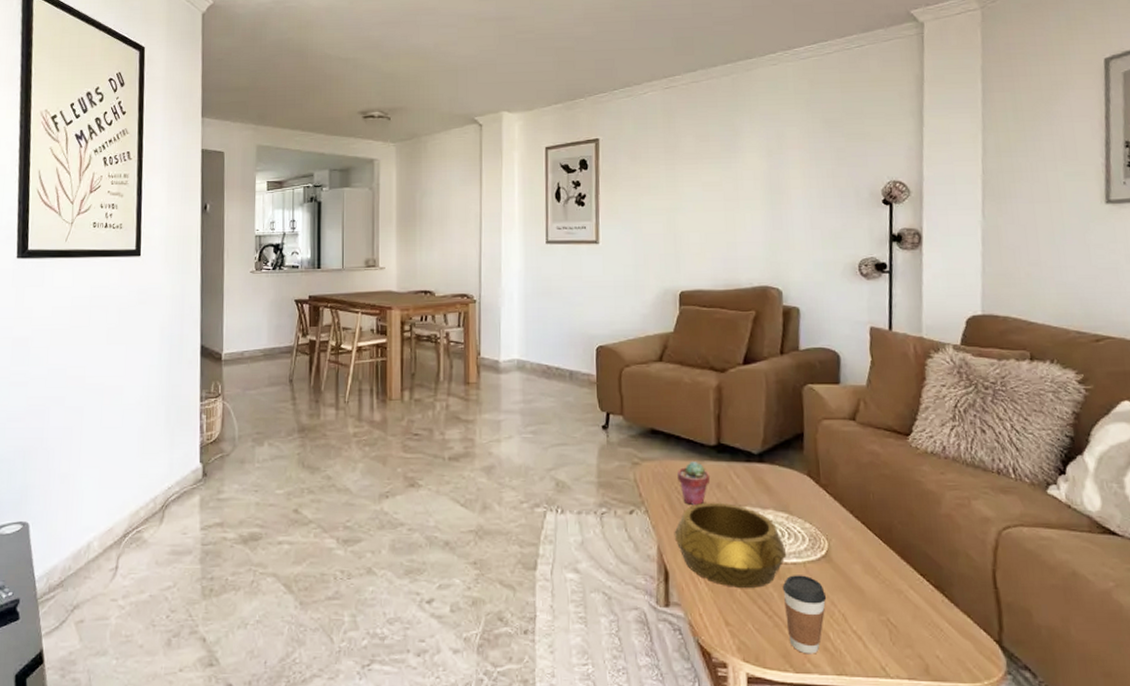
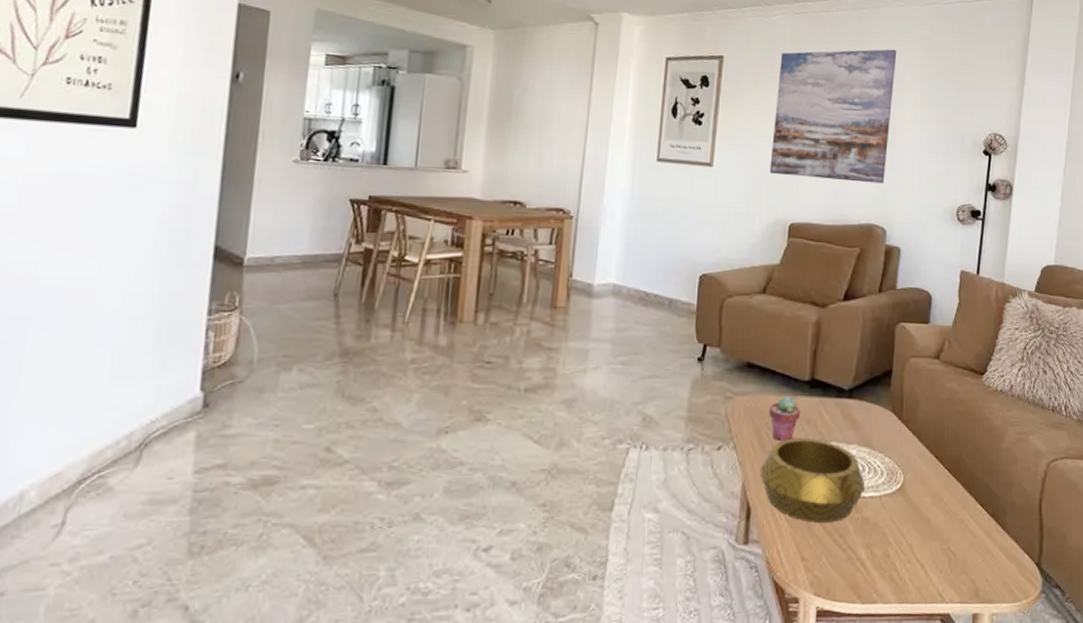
wall art: none [654,109,775,246] -> present [769,49,897,184]
coffee cup: present [782,575,827,654] -> none [858,508,897,585]

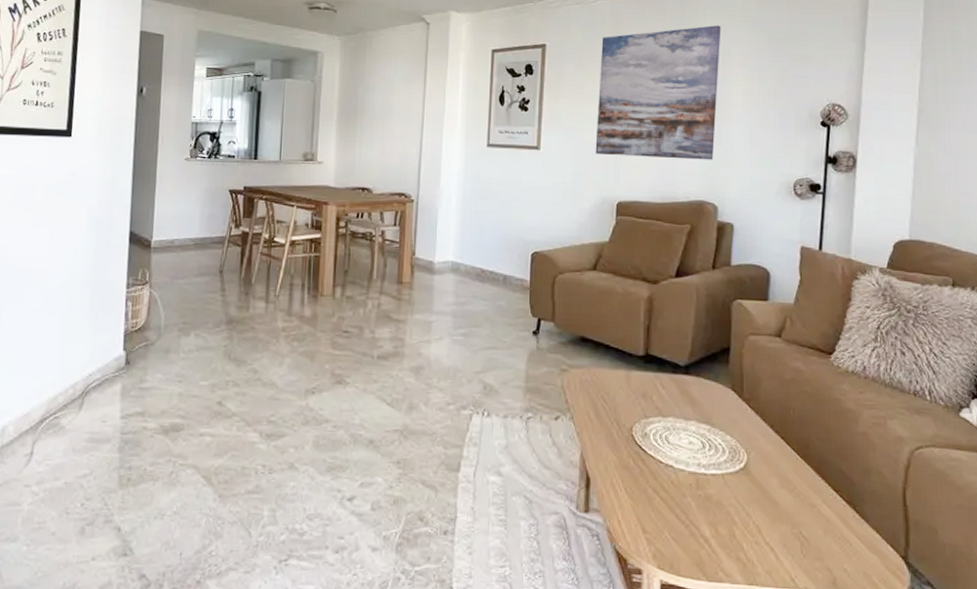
decorative bowl: present [760,437,866,523] -> none [597,411,707,497]
potted succulent: present [769,397,801,442] -> none [605,371,637,415]

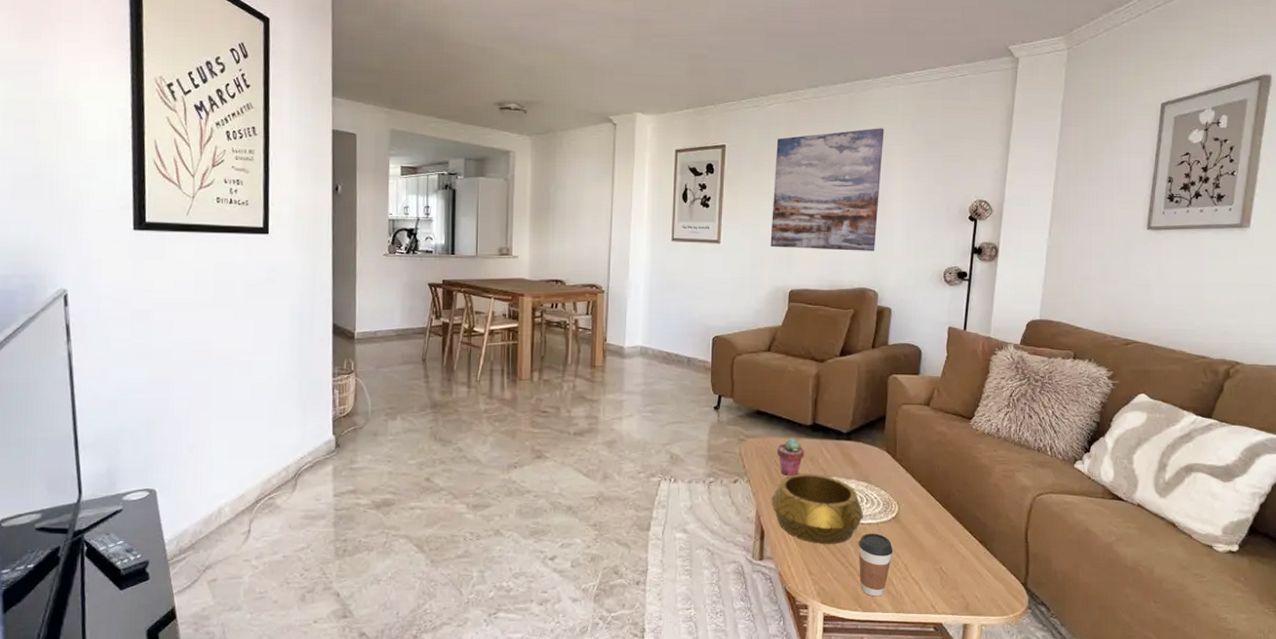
decorative bowl: none [597,411,707,497] -> present [771,473,864,544]
potted succulent: none [605,371,637,415] -> present [777,439,805,477]
coffee cup: none [700,486,743,564] -> present [858,533,893,597]

